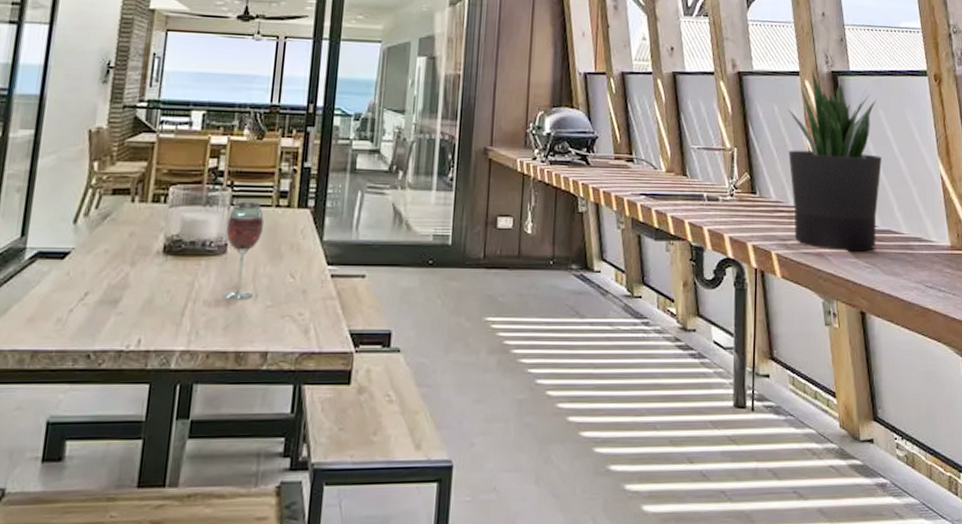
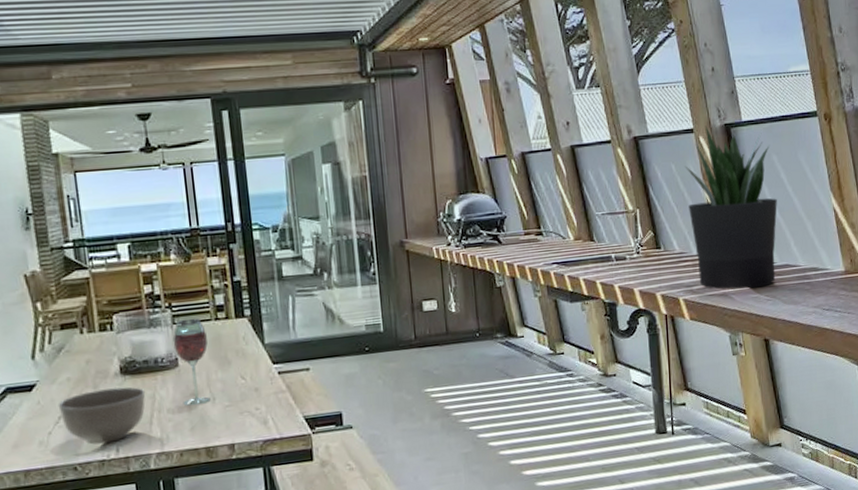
bowl: none [87,268,185,331] -> present [58,387,146,445]

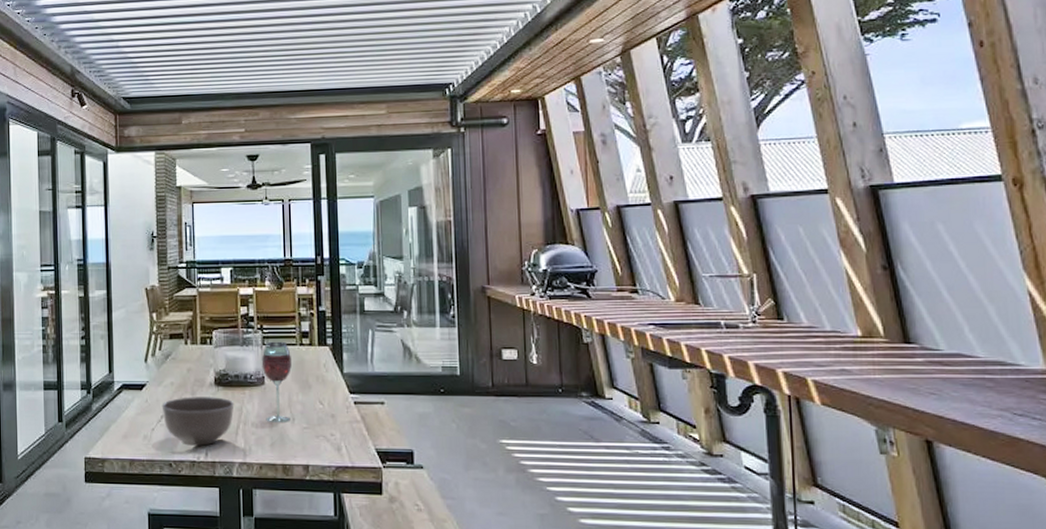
planter: present [685,125,777,290] -> none [817,186,944,377]

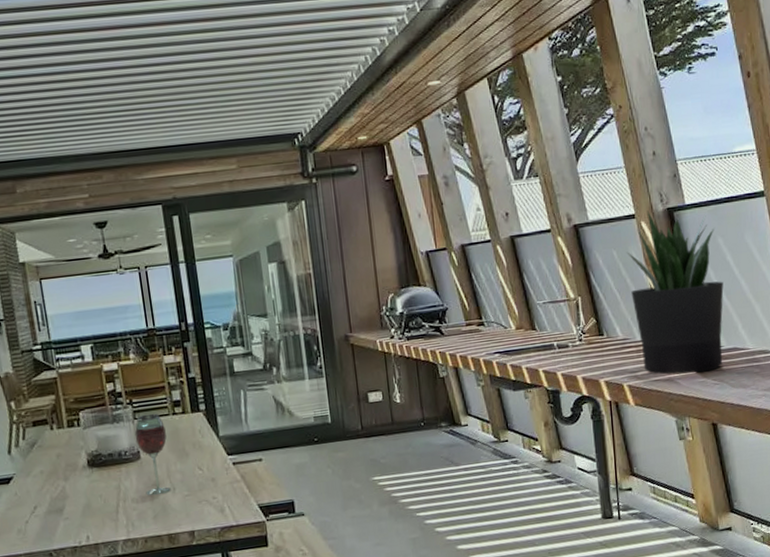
bowl: present [161,397,235,446] -> none [33,478,112,533]
planter: none [817,186,944,377] -> present [627,210,724,375]

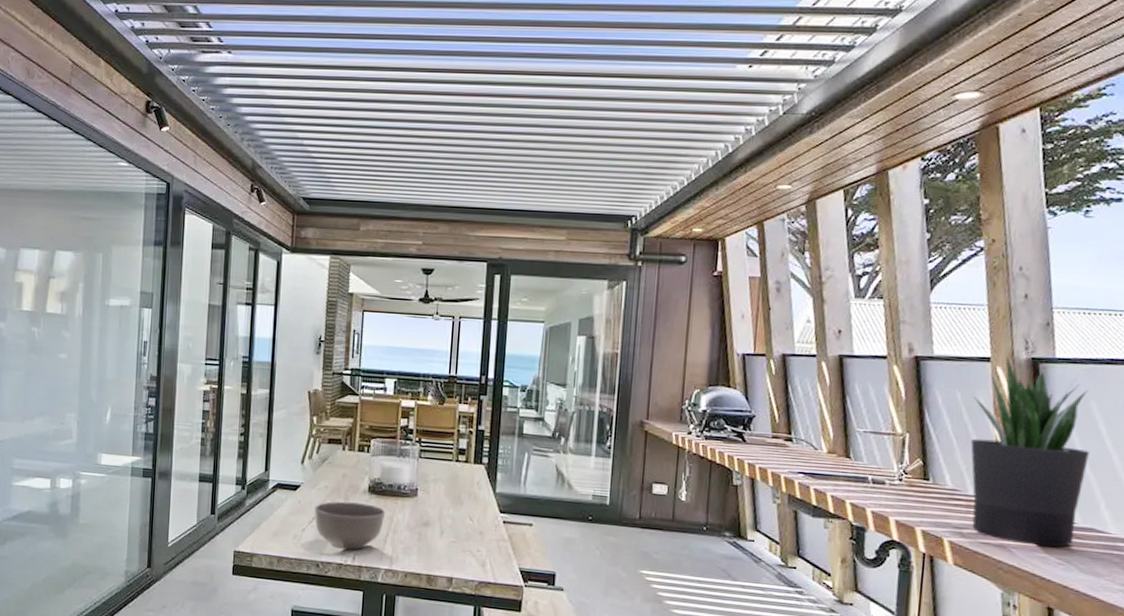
bowl: none [33,478,112,533] -> present [314,501,386,550]
wineglass: present [134,413,171,496] -> none [415,455,446,536]

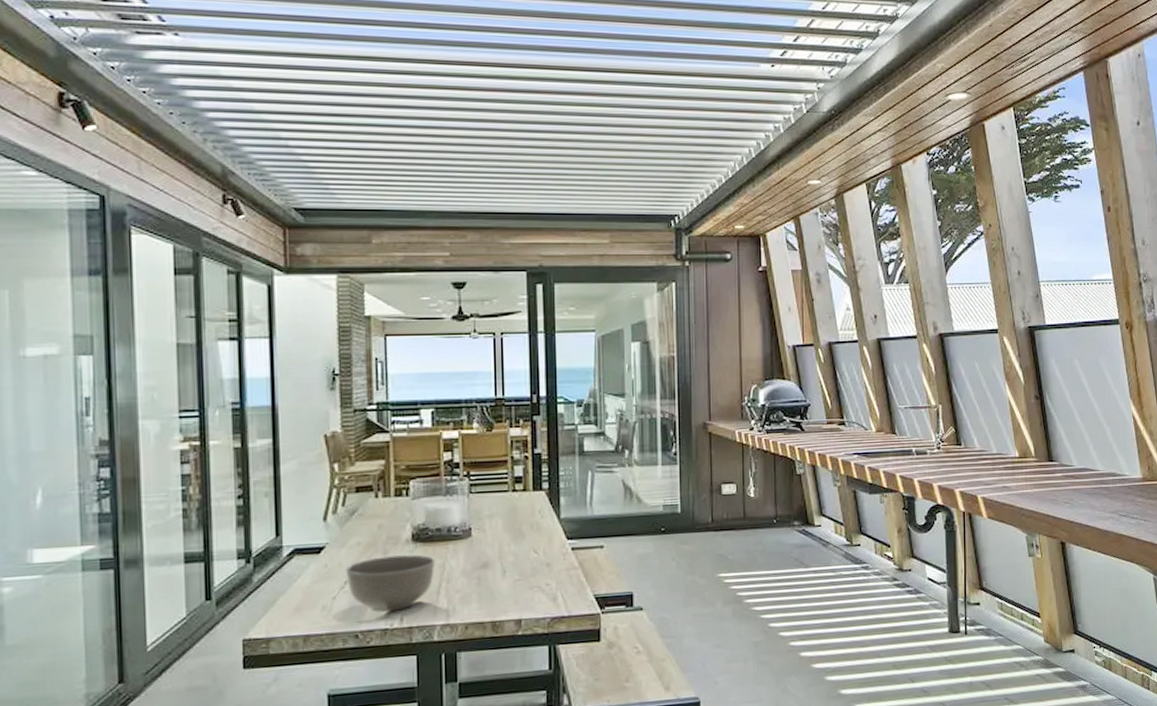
planter: present [970,356,1090,548] -> none [989,327,1078,491]

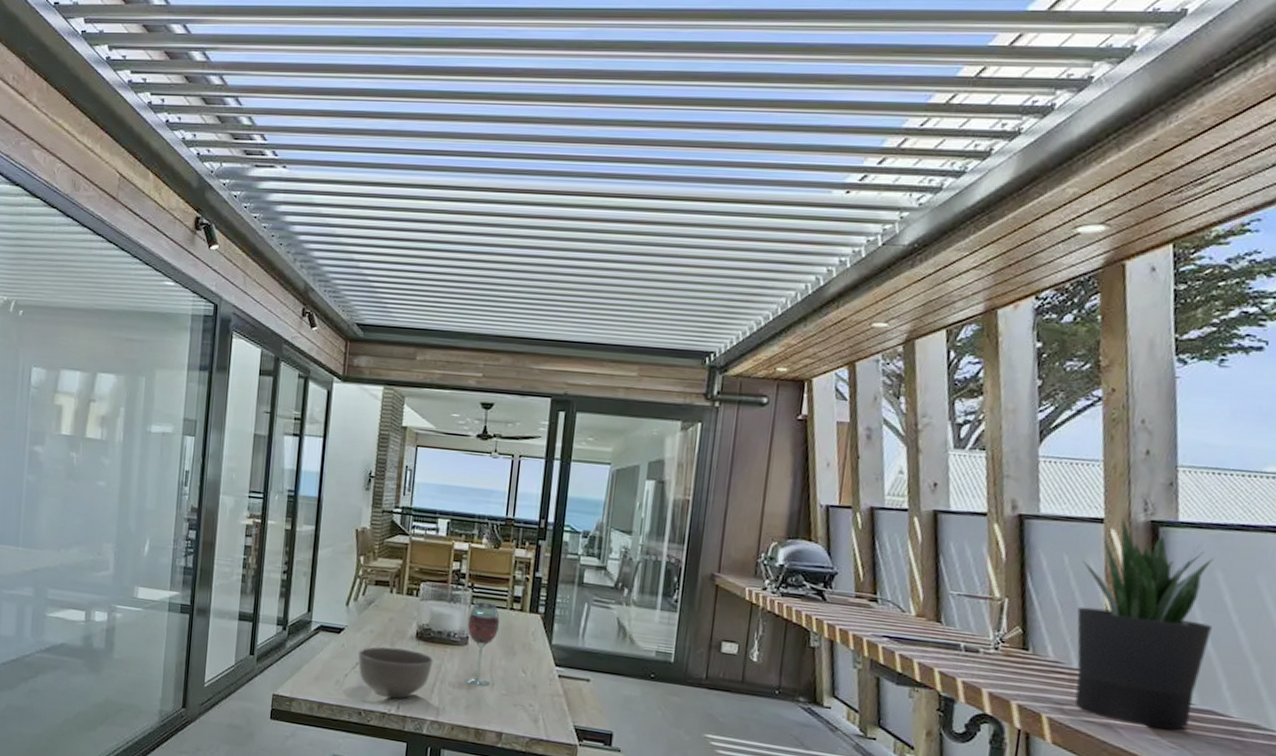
wineglass: none [468,488,503,578] -> present [464,601,500,687]
planter: none [989,327,1078,491] -> present [1074,517,1216,730]

